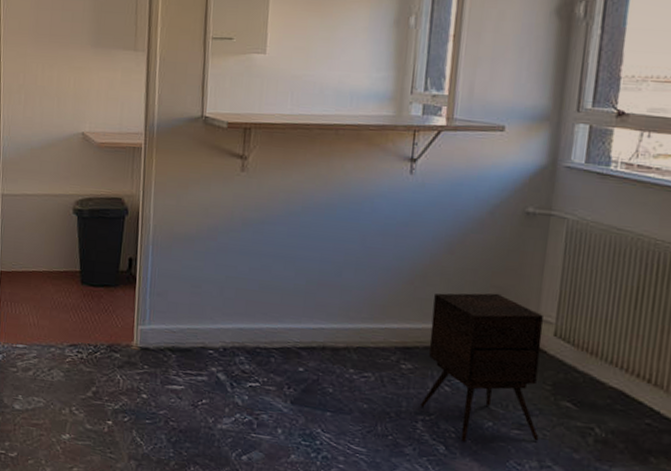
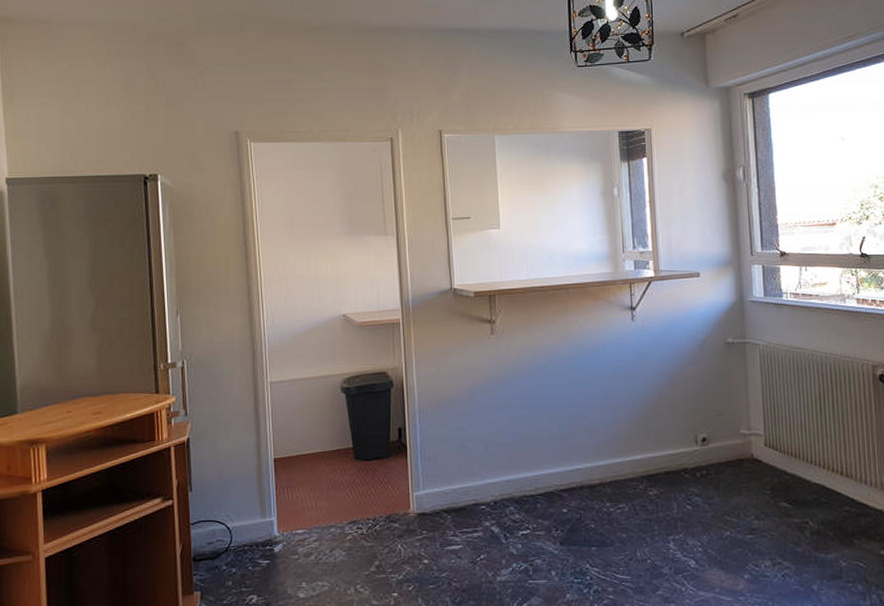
side table: present [420,293,544,442] -> none [667,415,768,554]

